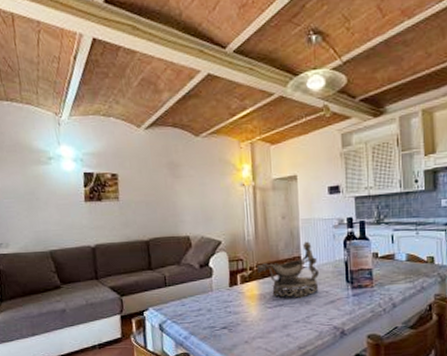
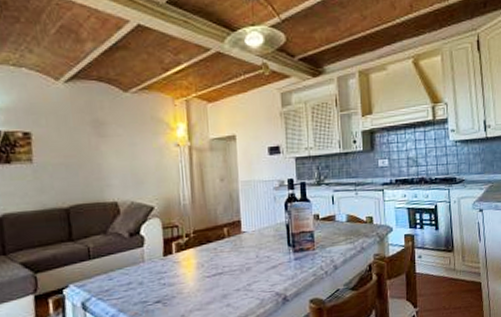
decorative bowl: present [257,241,320,298] -> none [194,204,261,265]

